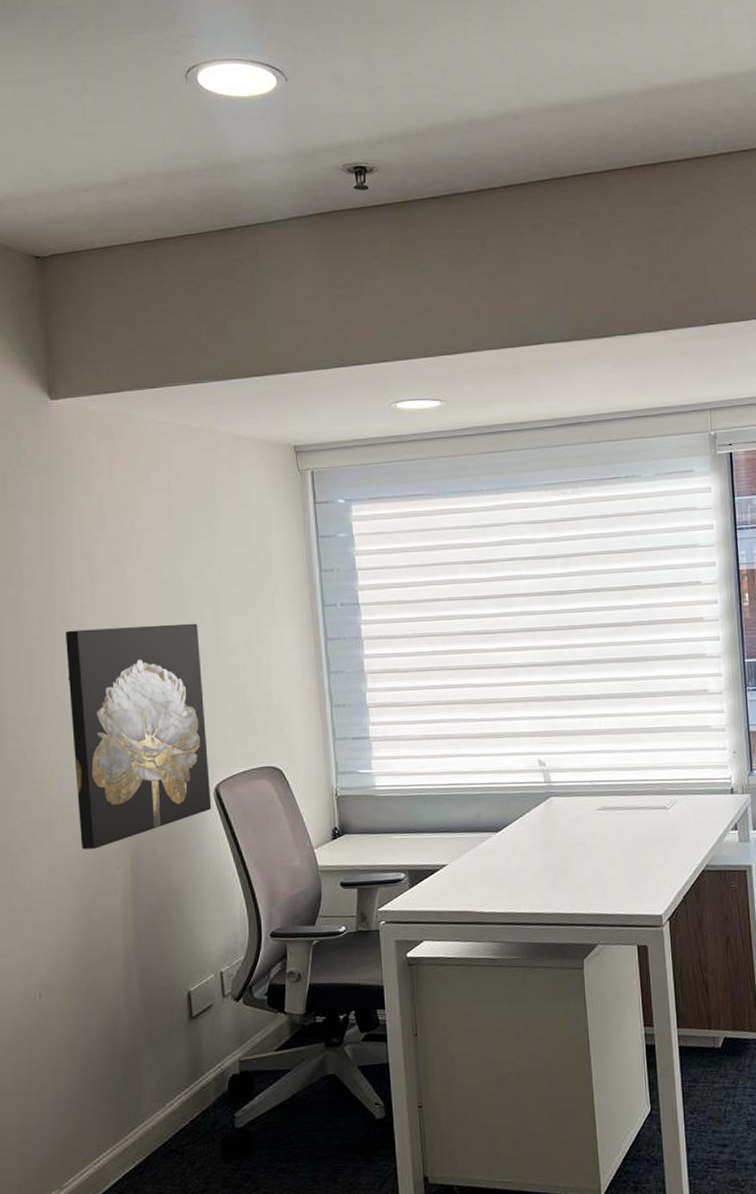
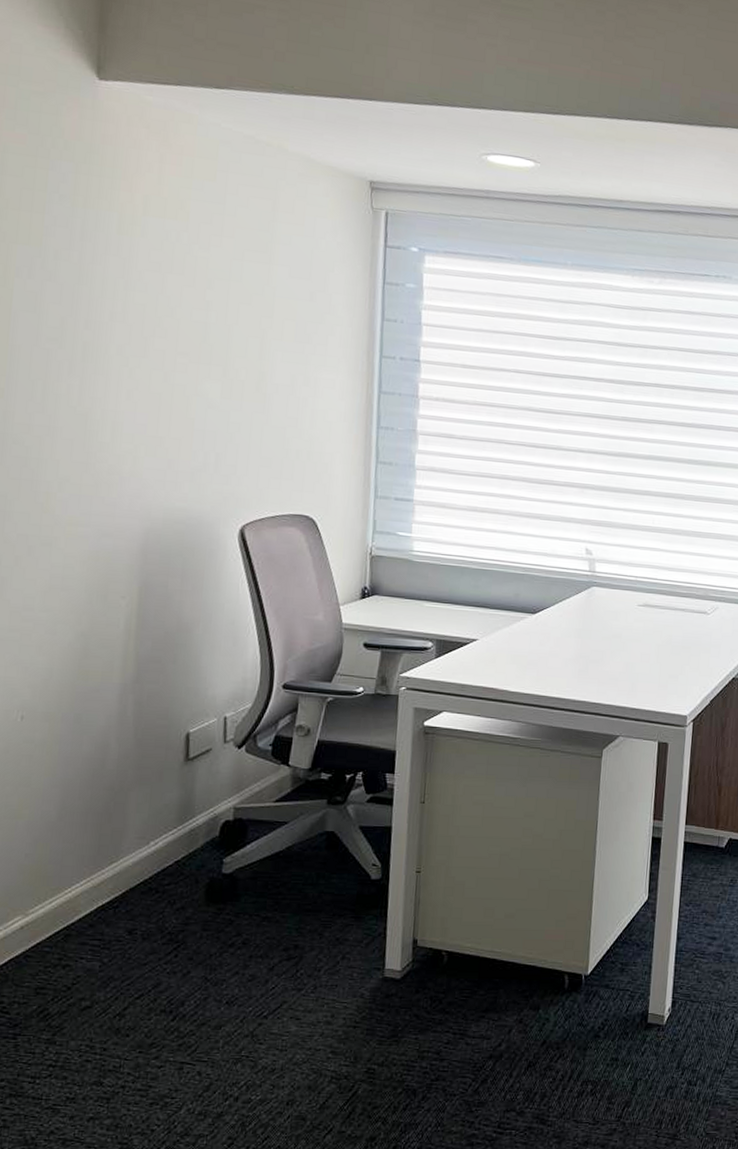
wall art: present [65,623,212,850] -> none [84,338,241,574]

